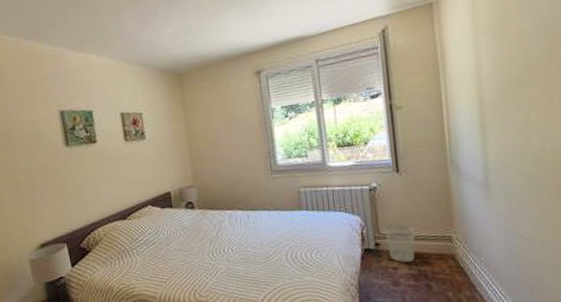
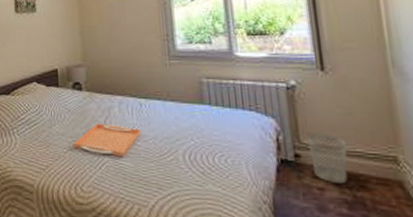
serving tray: none [190,236,249,263] -> present [74,123,141,157]

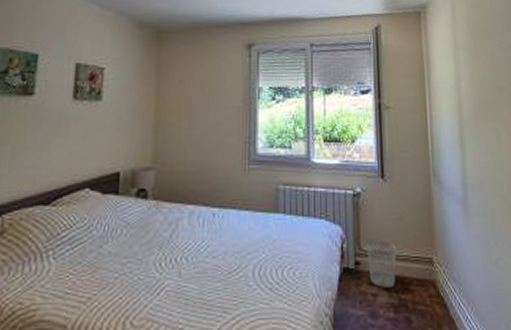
serving tray: present [74,123,141,157] -> none [128,238,211,279]

